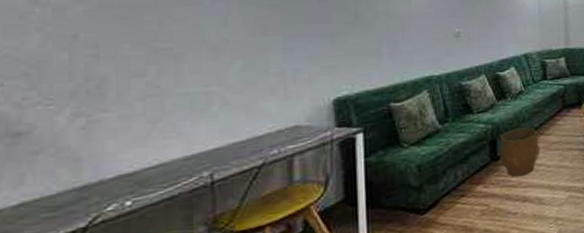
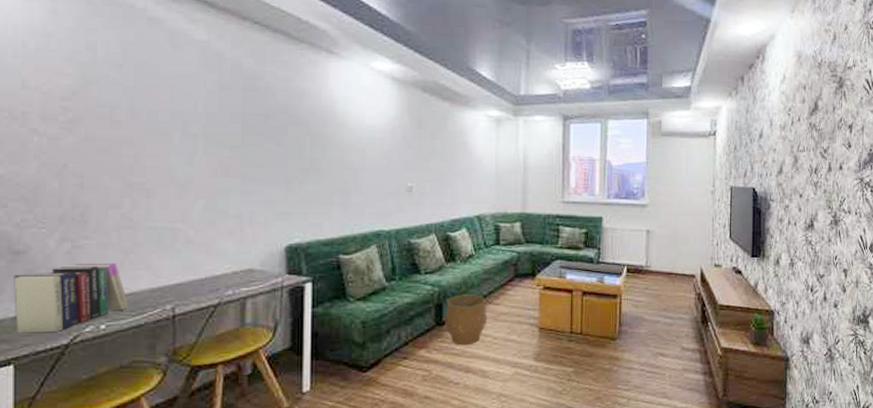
books: none [14,134,160,223] -> present [13,262,129,334]

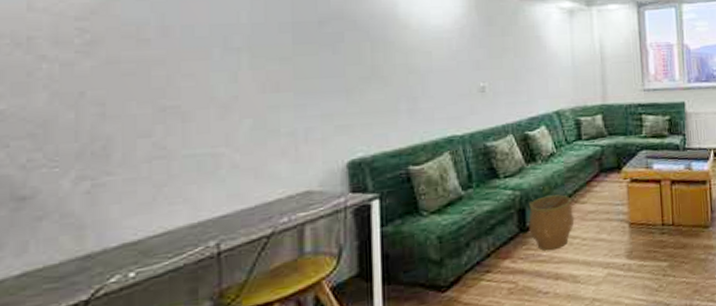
books: present [13,262,129,334] -> none [18,199,164,294]

